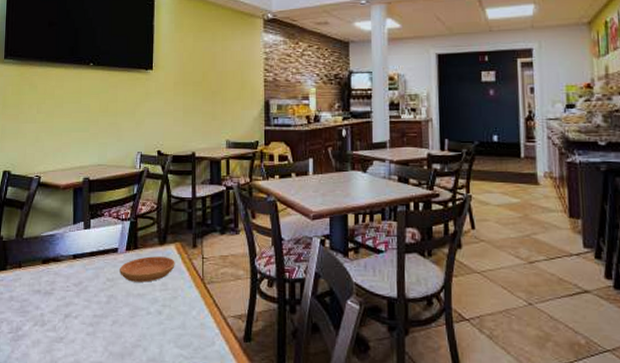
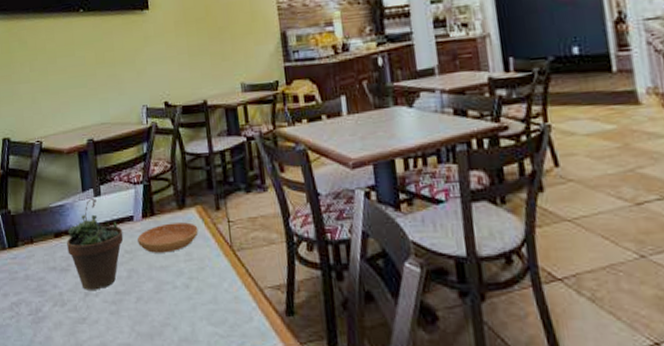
succulent plant: none [53,229,107,313] -> present [67,197,124,290]

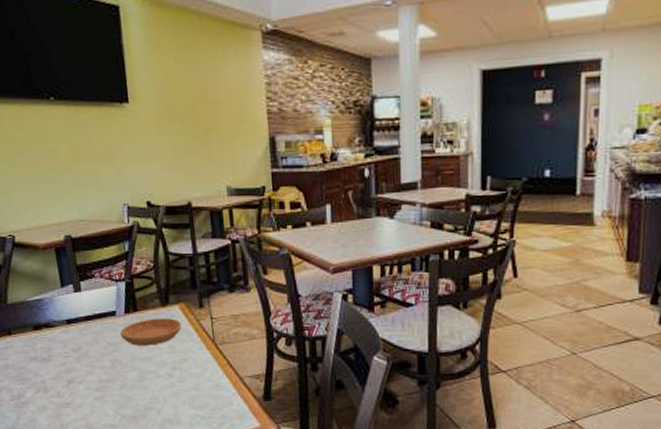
succulent plant: present [67,197,124,290] -> none [47,293,106,378]

